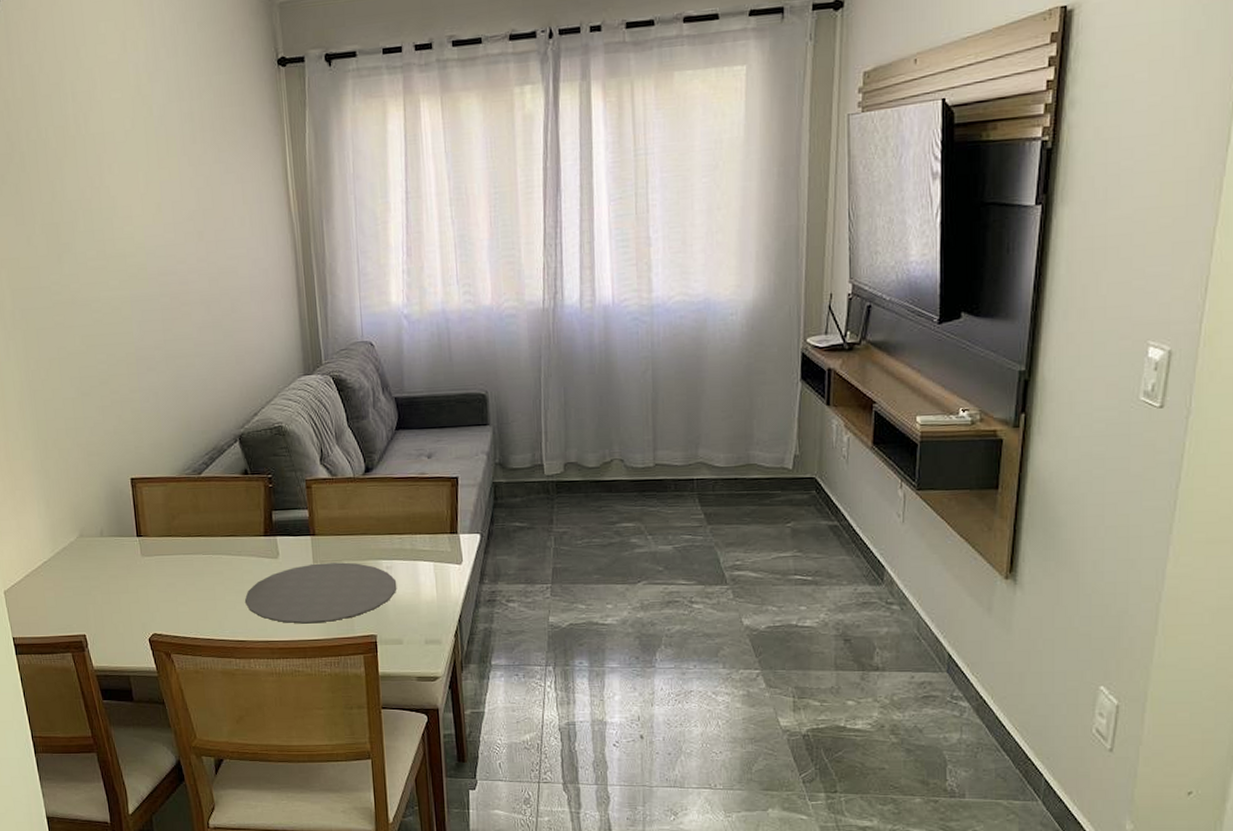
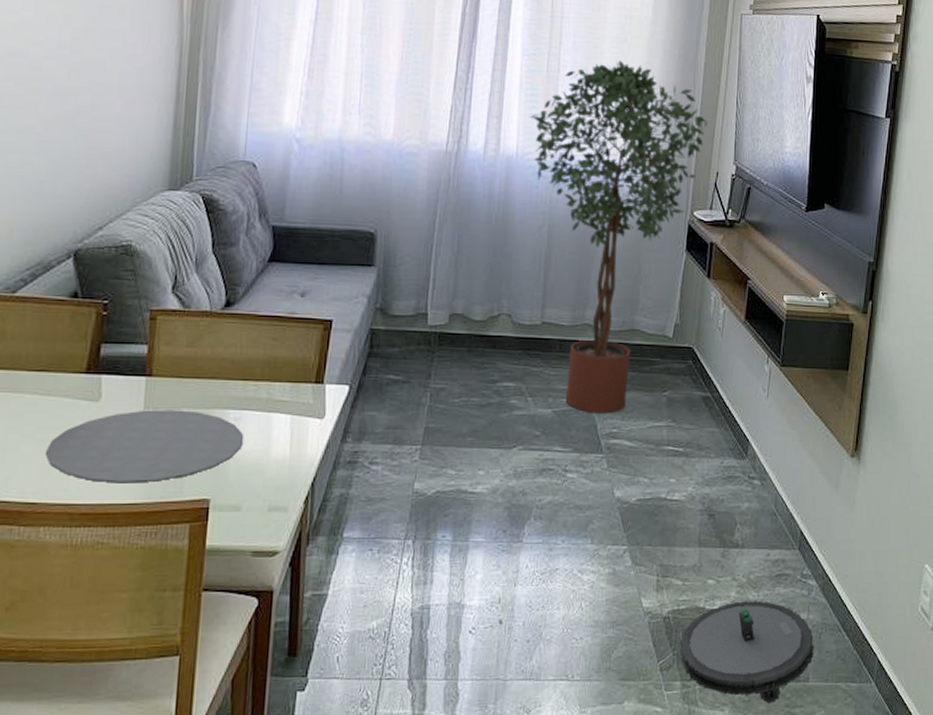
potted tree: none [622,189,816,548] -> present [529,60,707,414]
robot vacuum: none [821,721,970,817] -> present [680,600,814,704]

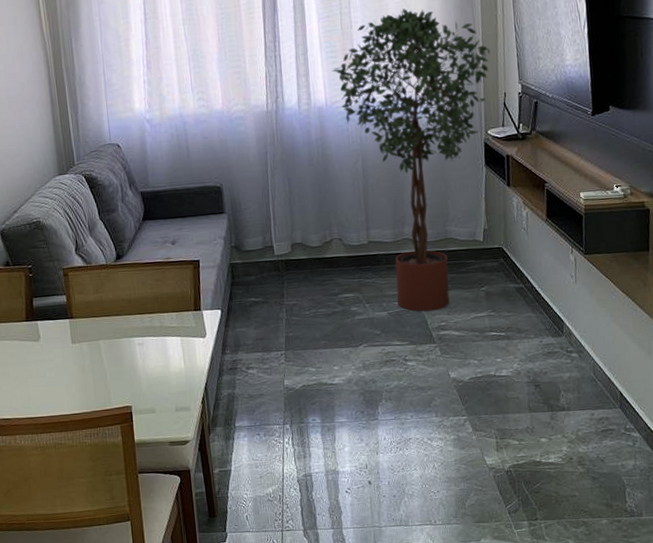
placemat: present [46,410,243,483] -> none [10,341,148,400]
robot vacuum: present [680,600,814,704] -> none [523,452,645,536]

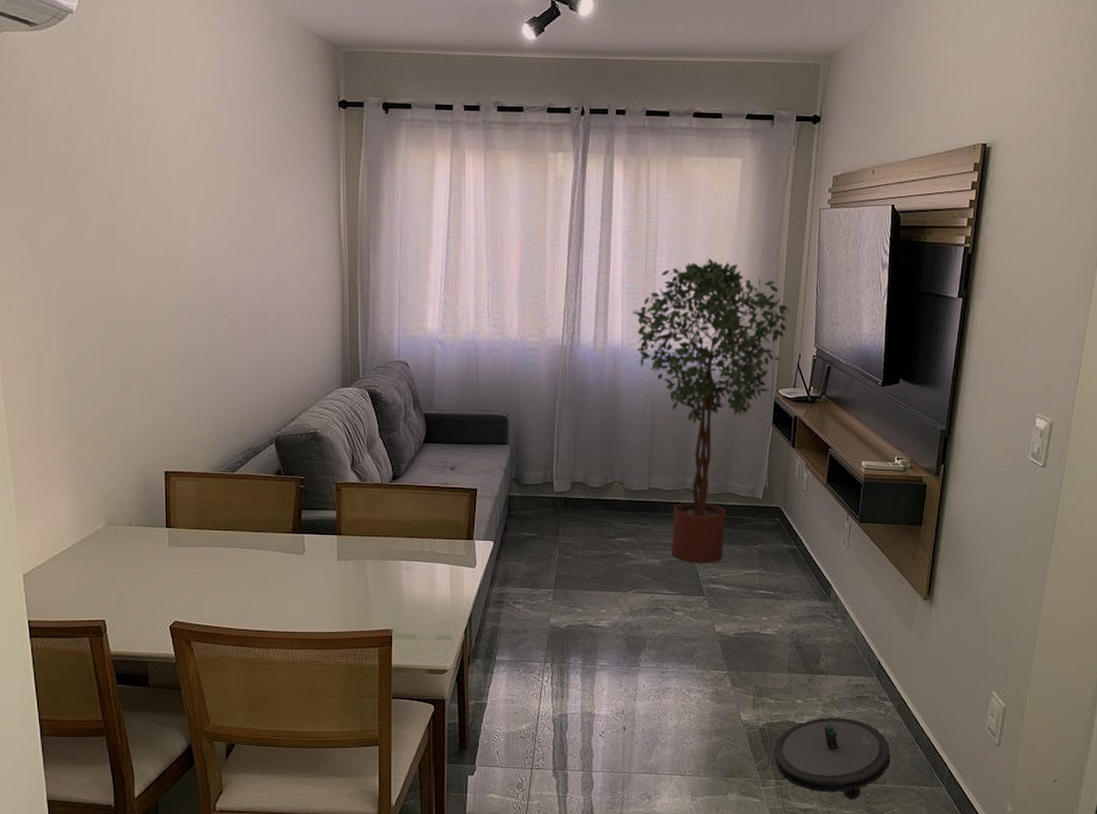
robot vacuum: none [523,452,645,536] -> present [774,717,891,801]

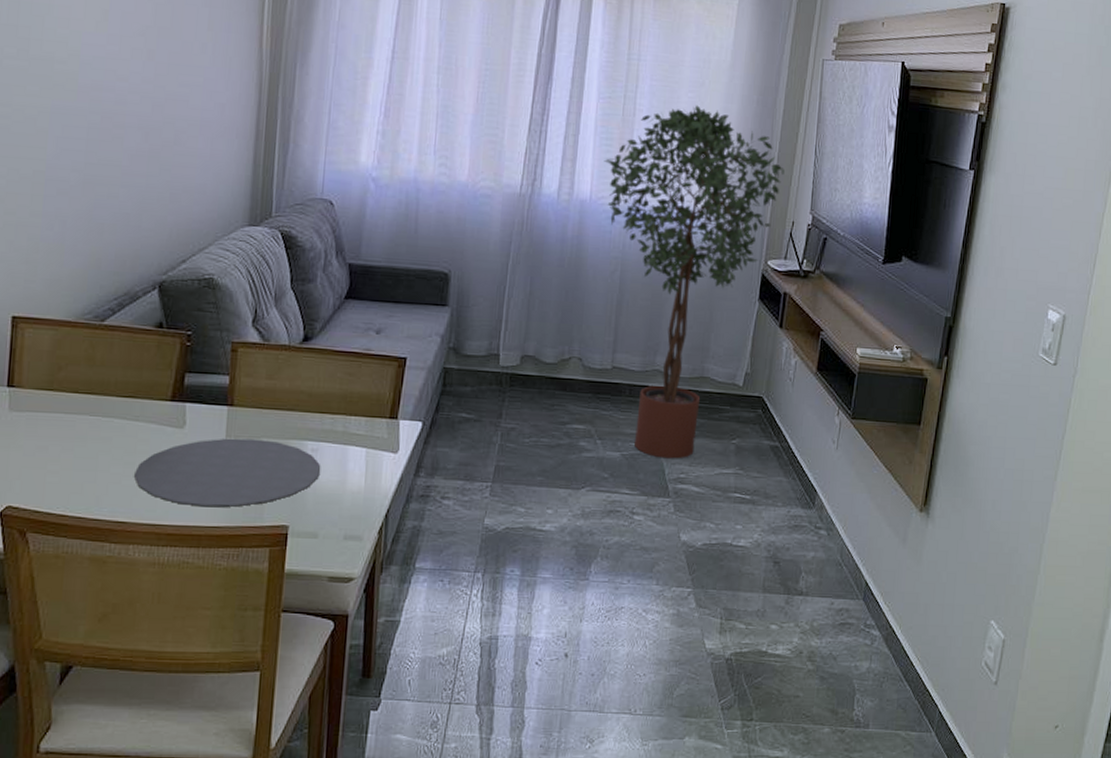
placemat: none [269,561,413,617] -> present [134,438,320,508]
robot vacuum: present [774,717,891,801] -> none [741,647,876,748]

